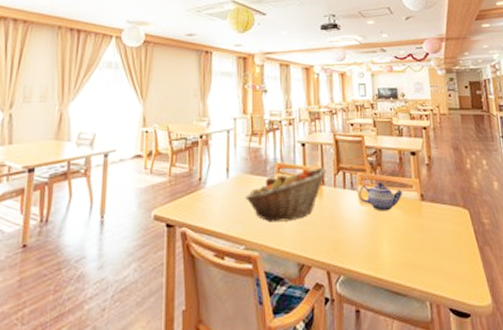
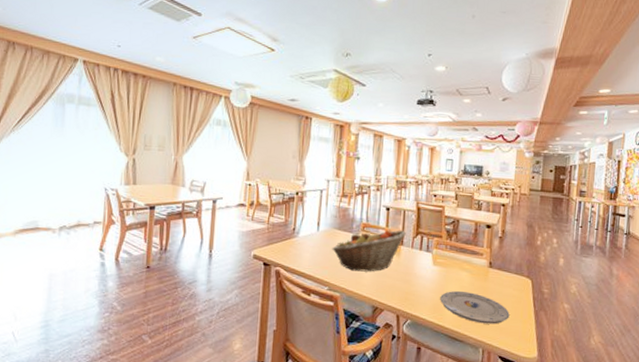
teapot: present [358,182,402,212] -> none [432,248,473,273]
plate: none [373,233,453,270] -> present [440,291,510,324]

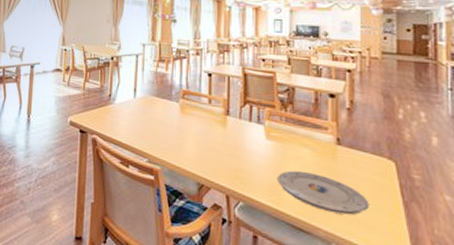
fruit basket: present [332,230,406,272] -> none [150,98,232,144]

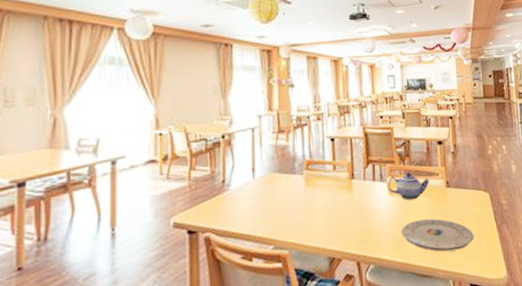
teapot: none [265,120,315,150] -> present [387,172,429,201]

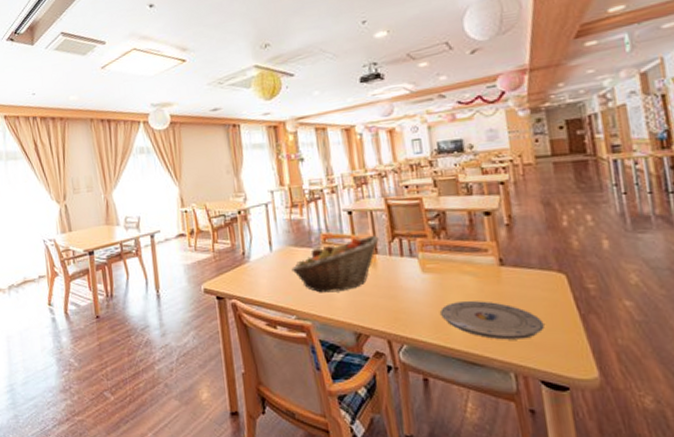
fruit basket: none [273,161,356,220] -> present [291,235,379,293]
teapot: present [387,172,429,201] -> none [419,248,475,279]

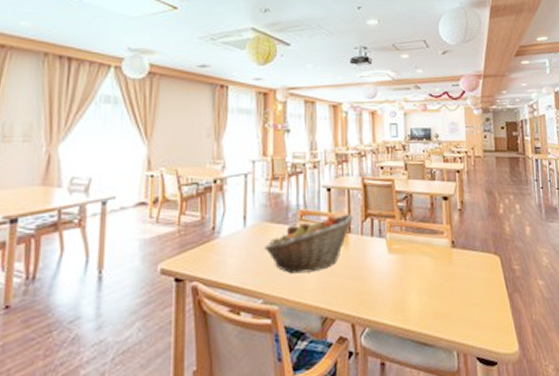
plate: present [440,301,544,340] -> none [401,281,482,319]

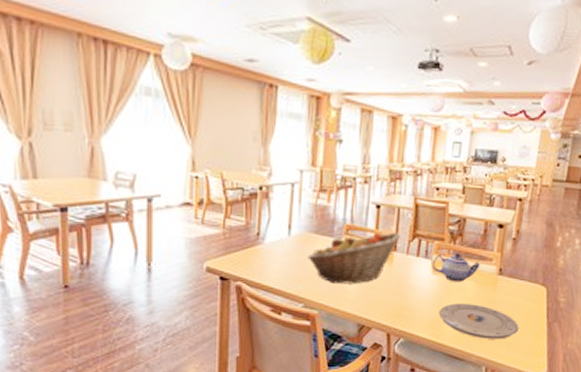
teapot: none [387,229,433,260] -> present [431,253,480,282]
plate: none [401,281,482,319] -> present [439,303,519,339]

